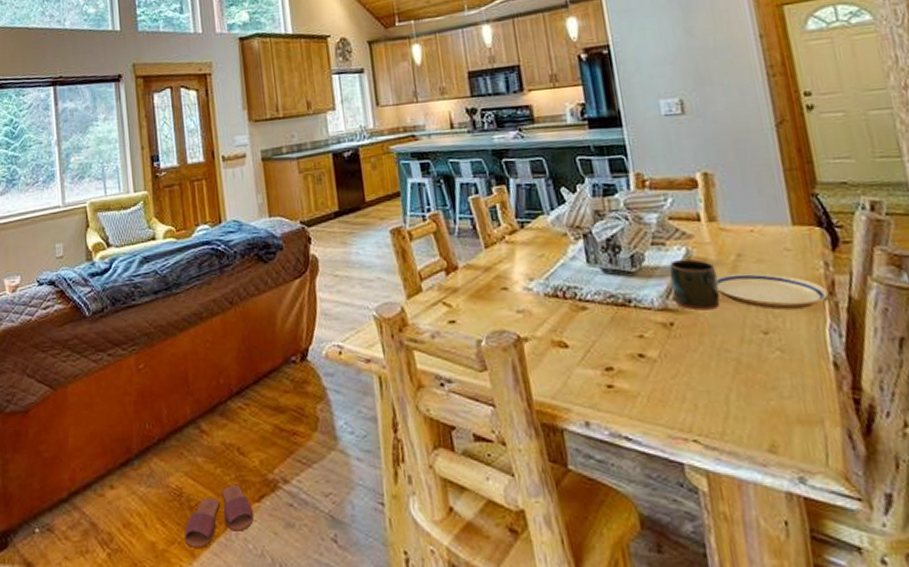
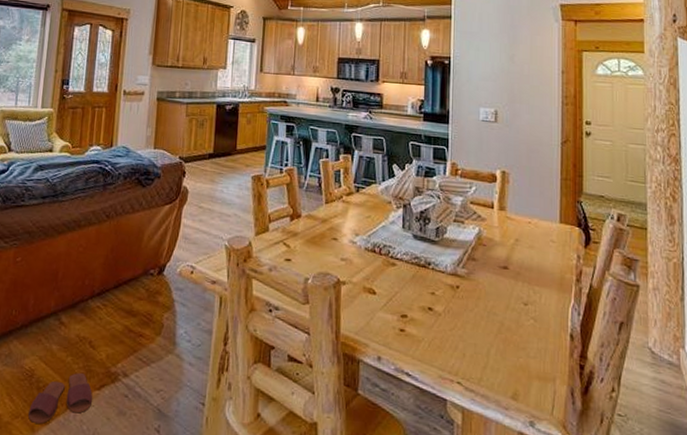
mug: present [669,259,720,310] -> none [463,237,498,280]
plate: present [715,271,829,310] -> none [497,252,576,289]

